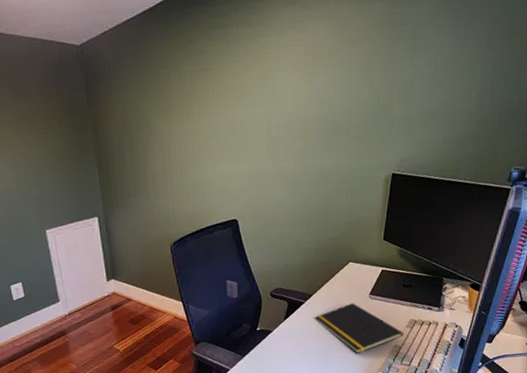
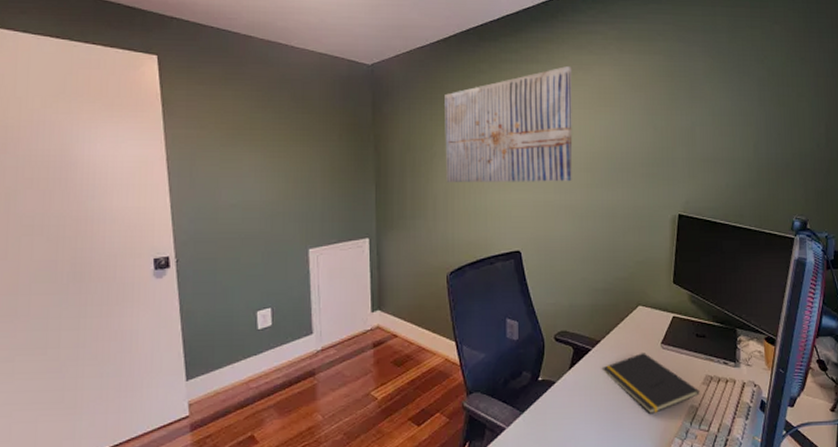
wall art: none [155,24,286,160] -> present [445,65,573,183]

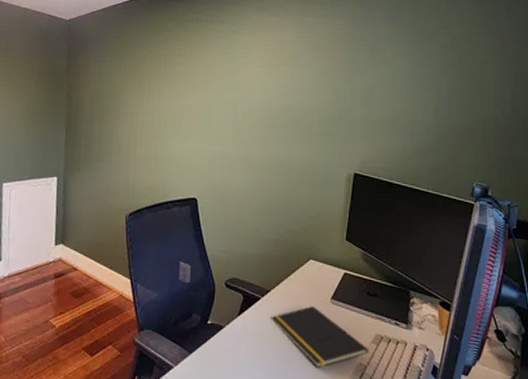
wall art: present [445,65,573,183] -> none [130,26,255,136]

